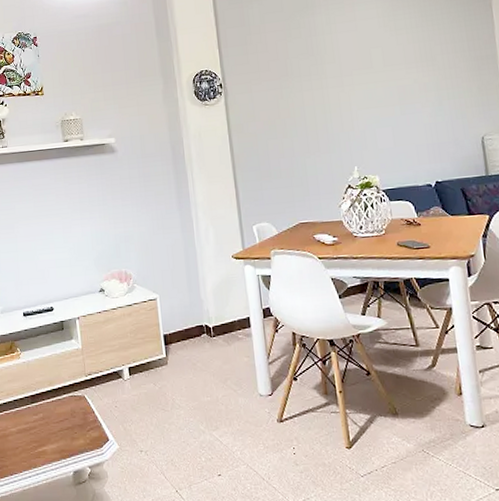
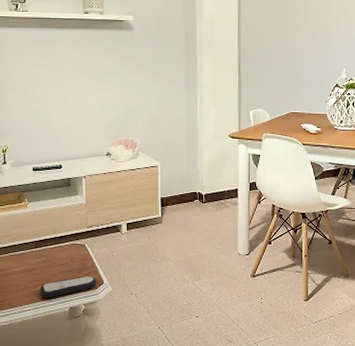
remote control: none [40,432,102,462] -> present [40,275,97,298]

